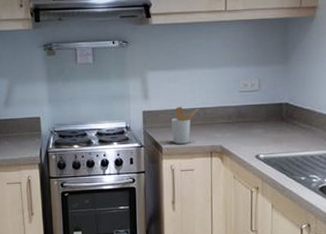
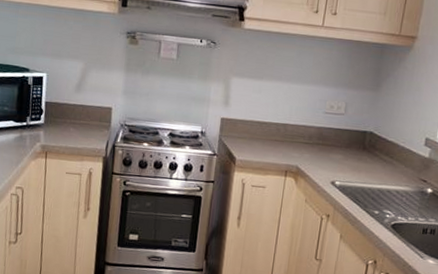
utensil holder: present [171,106,199,144] -> none [247,118,280,159]

